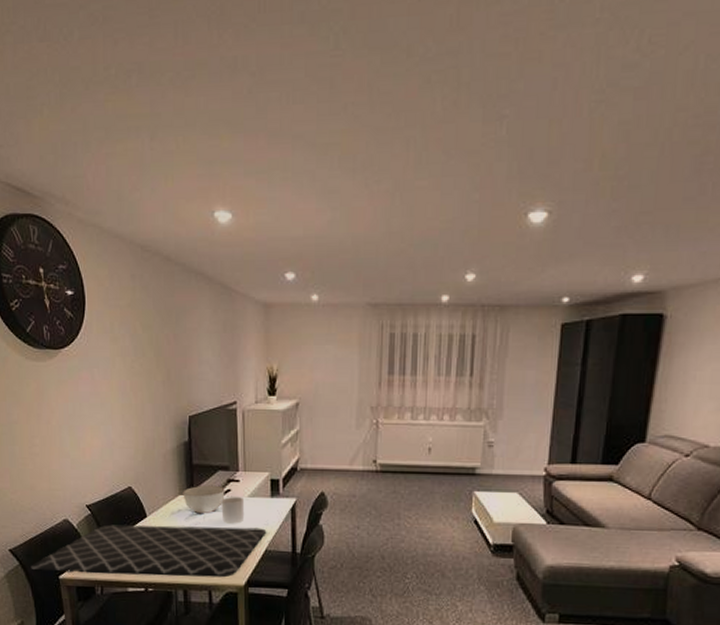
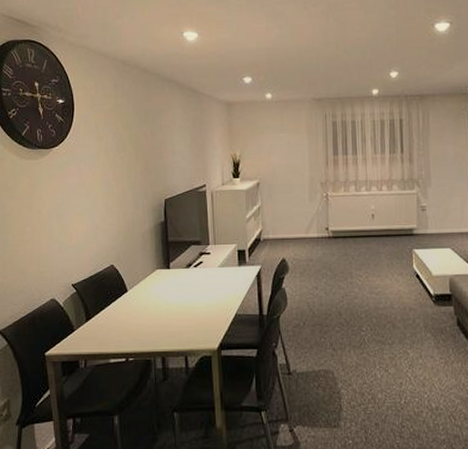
placemat: present [31,524,267,576] -> none [18,294,236,349]
bowl: present [183,485,225,514] -> none [160,258,198,286]
mug: present [221,496,245,524] -> none [194,267,216,293]

